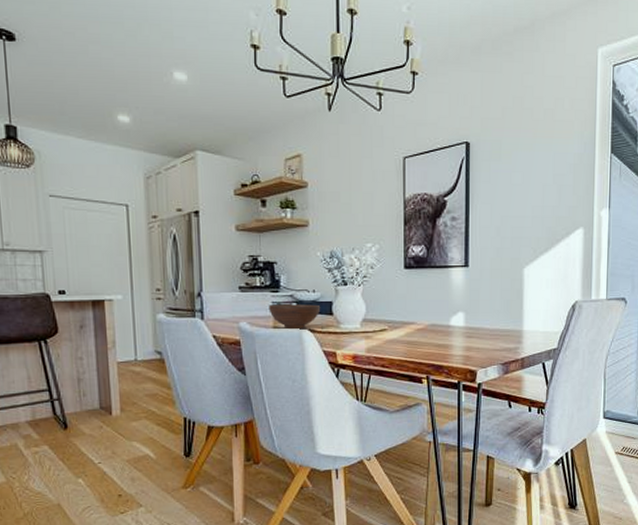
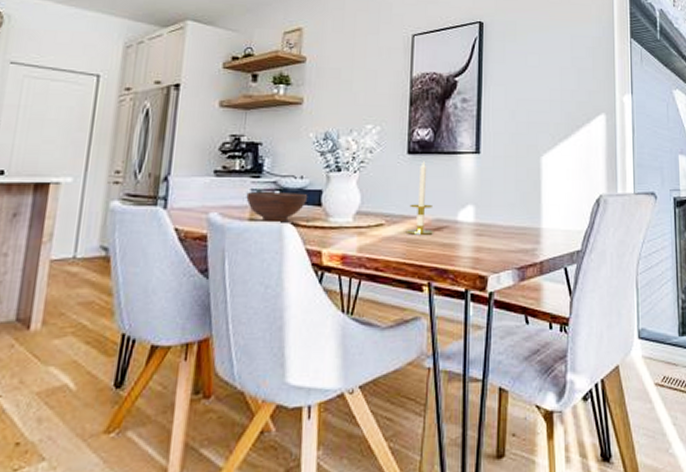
candle: none [407,275,430,338] -> present [407,161,434,235]

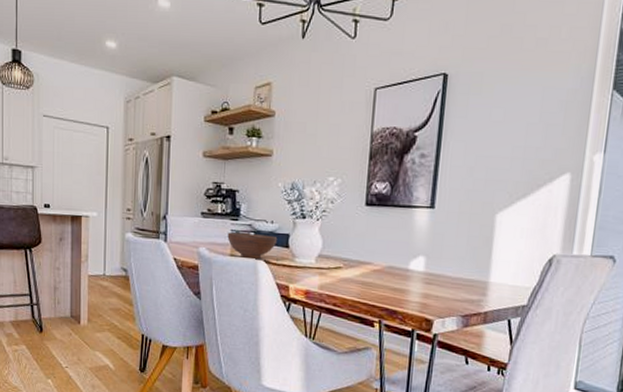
candle: present [407,161,434,235] -> none [362,213,387,280]

